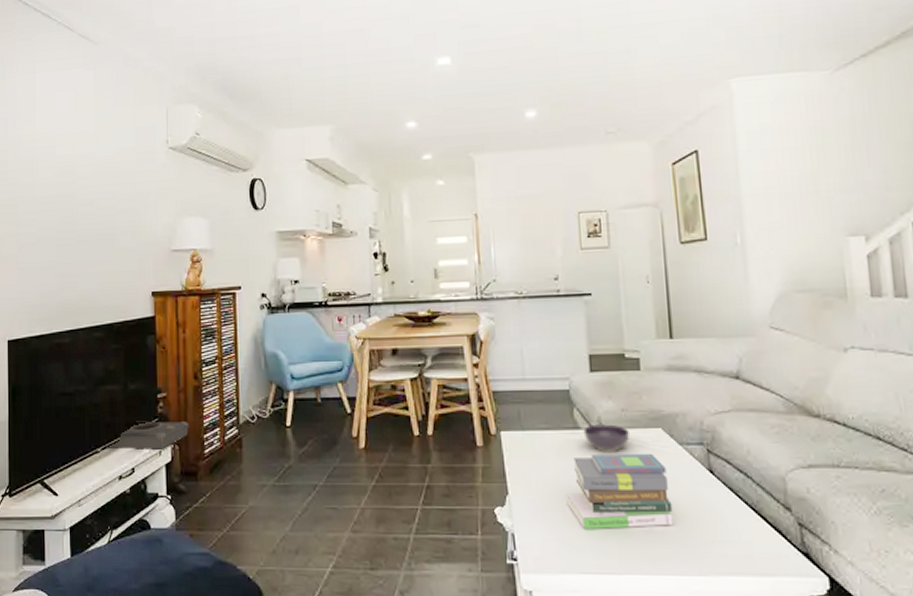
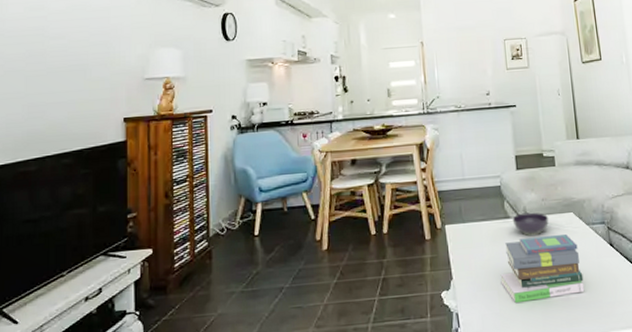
speaker: present [107,421,189,450] -> none [73,239,159,271]

